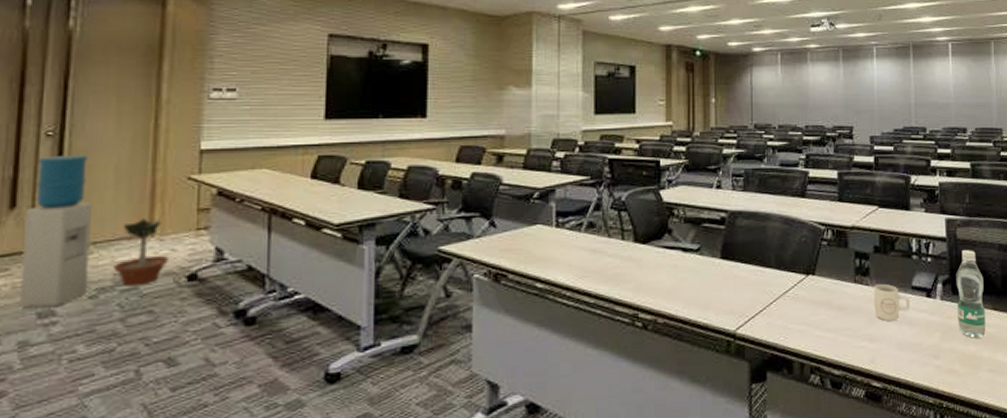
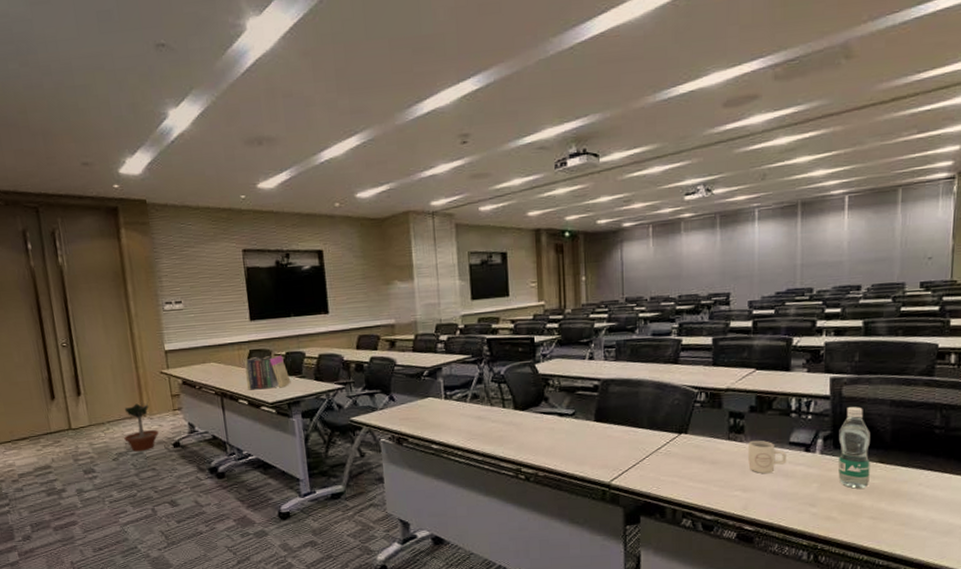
water cooler: present [19,154,93,308] -> none [60,359,111,467]
books: none [308,164,368,207] -> present [244,355,291,390]

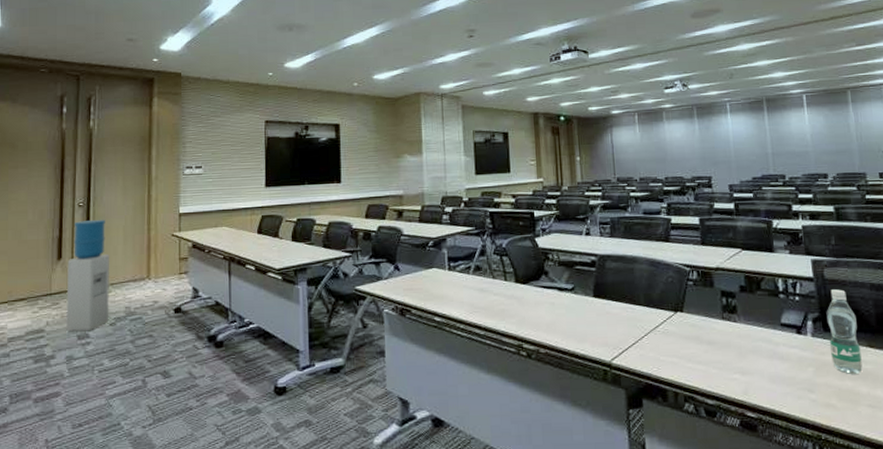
water cooler: none [60,359,111,467] -> present [66,219,110,332]
potted tree: present [124,398,159,452] -> none [125,260,162,317]
books: present [244,355,291,390] -> none [256,221,300,256]
mug: present [748,440,787,473] -> none [742,320,781,355]

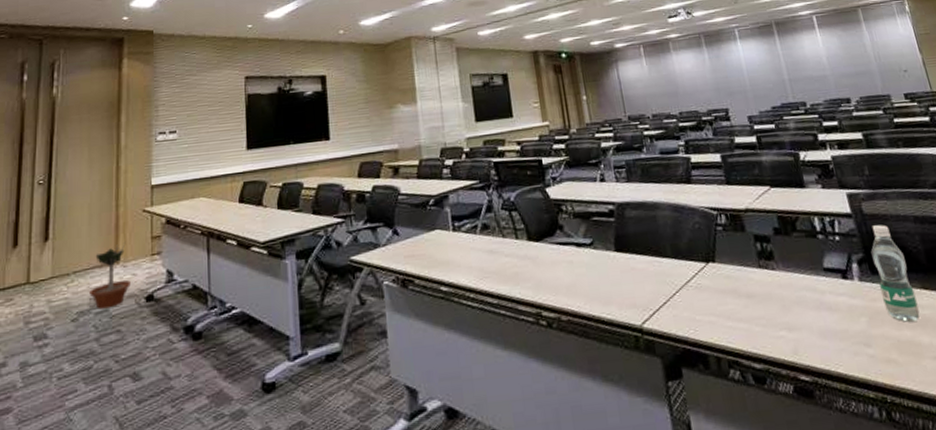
water cooler: present [66,219,110,332] -> none [21,197,73,332]
potted tree: none [125,260,162,317] -> present [90,241,132,309]

